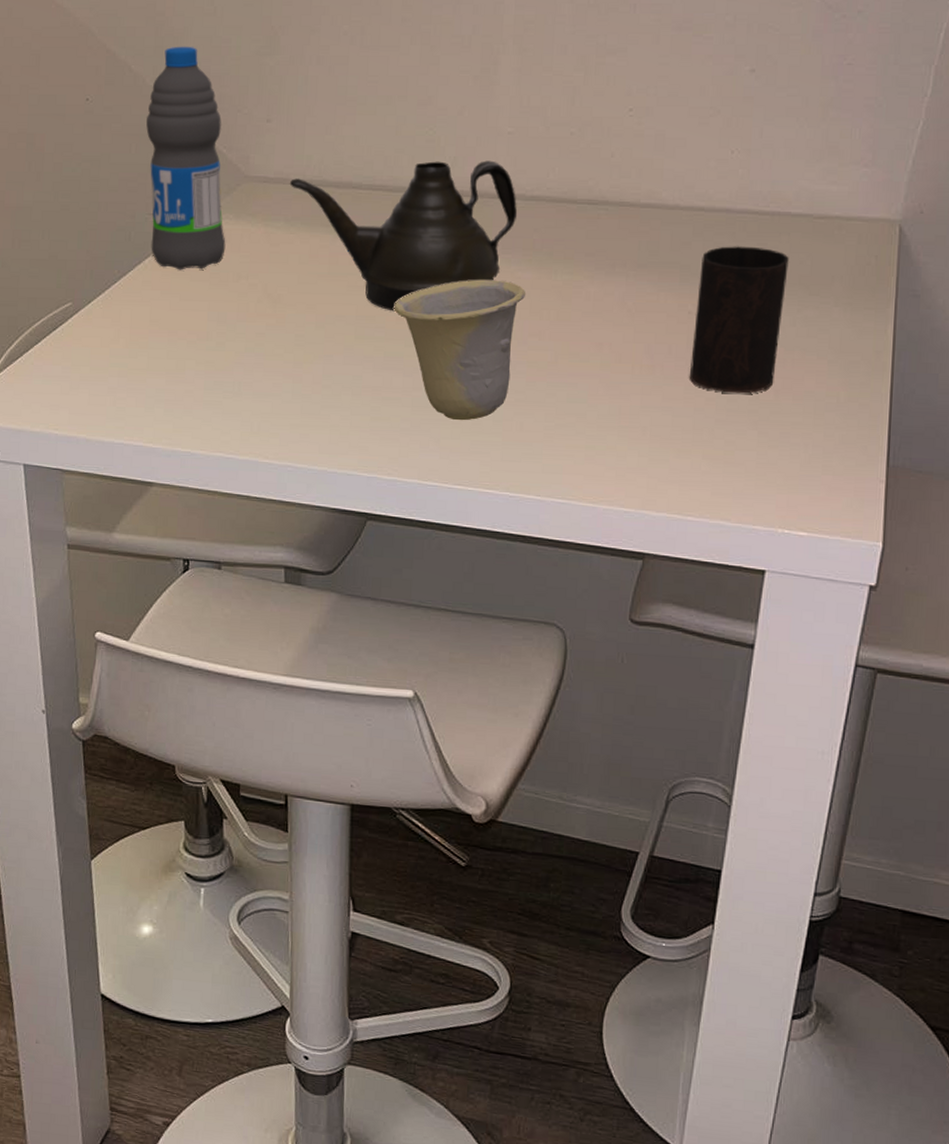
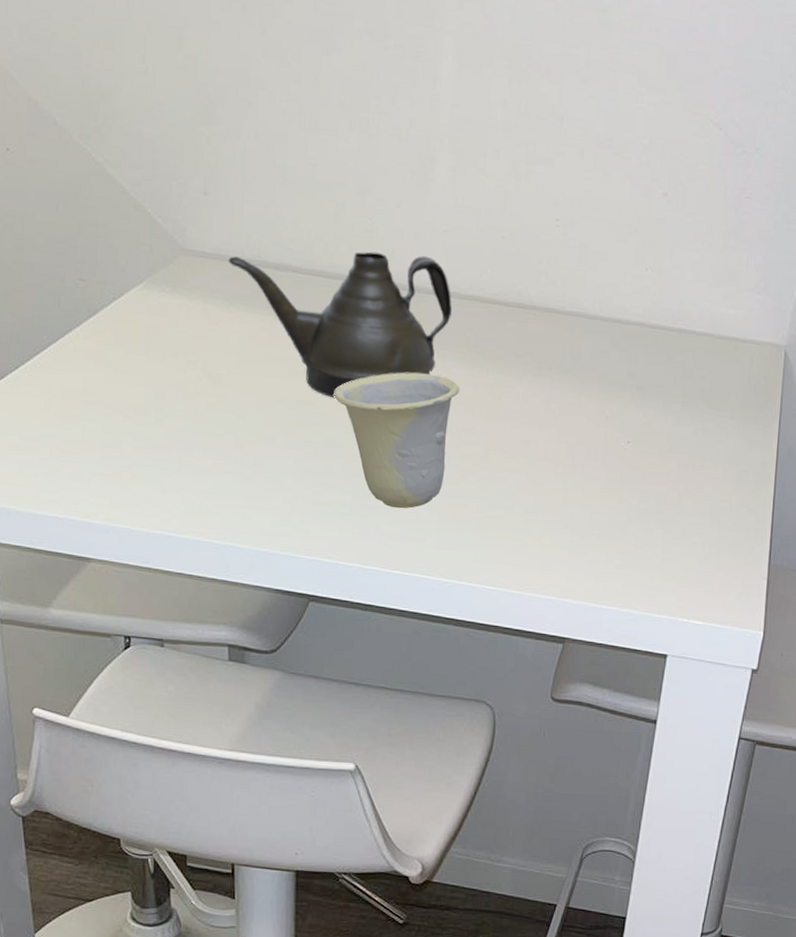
water bottle: present [146,46,226,270] -> none [74,103,163,342]
cup: present [690,246,789,394] -> none [606,357,693,495]

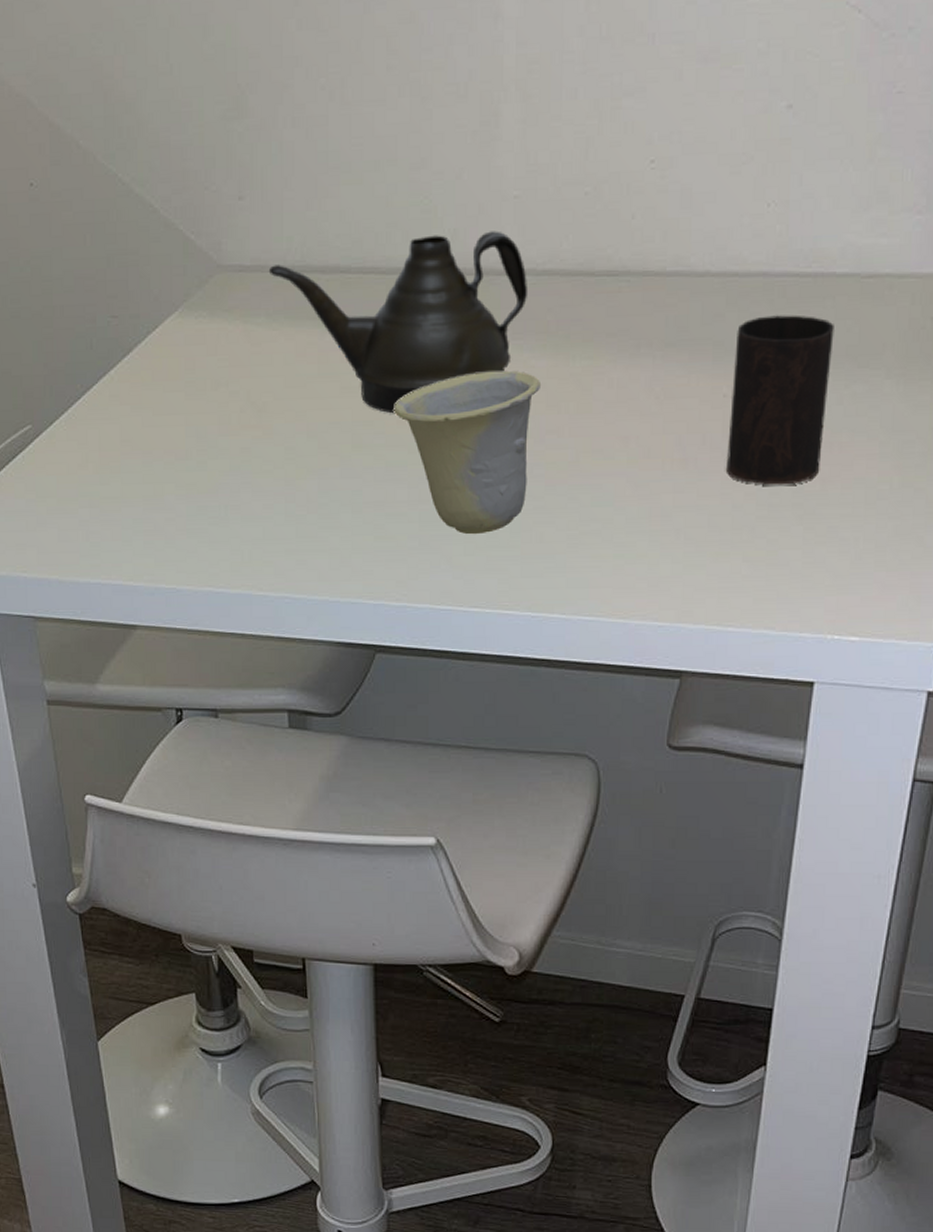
cup: none [606,357,693,495] -> present [727,315,834,485]

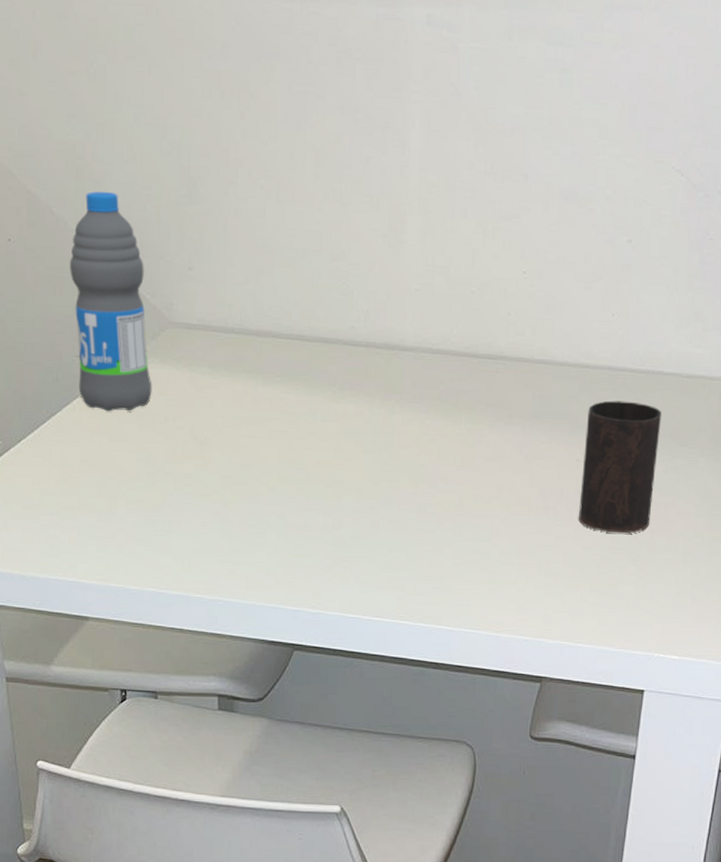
water bottle: none [101,113,201,380] -> present [70,191,152,412]
teapot: present [268,231,529,414] -> none [212,314,425,455]
cup: present [394,370,542,535] -> none [314,426,435,558]

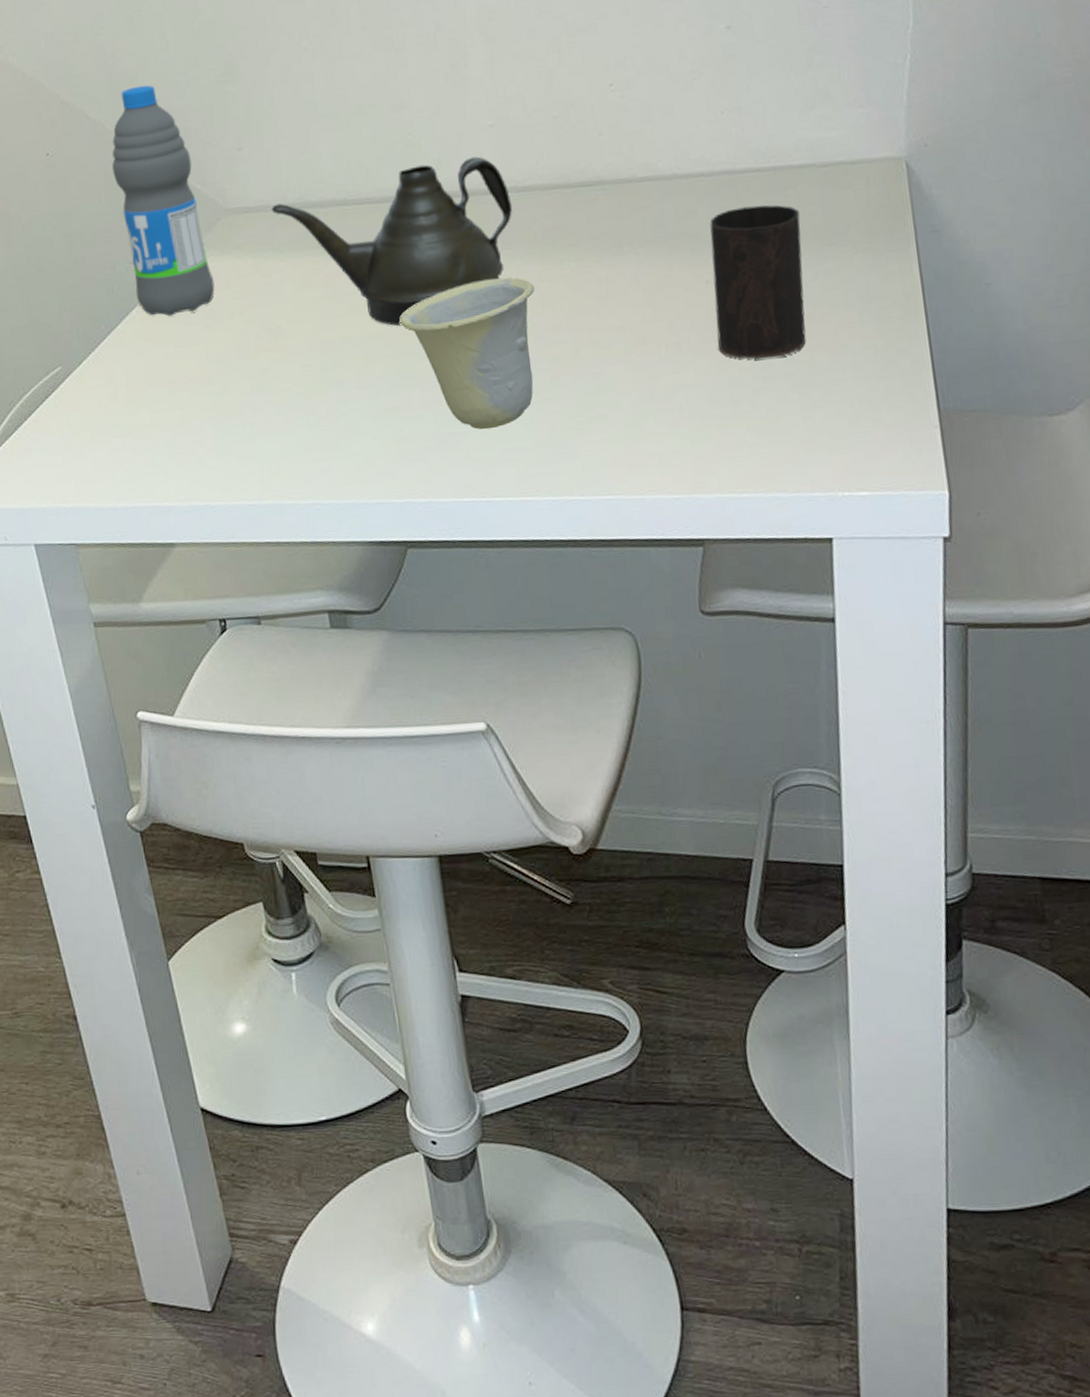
teapot: none [212,314,425,455] -> present [271,156,513,326]
cup: none [314,426,435,558] -> present [400,277,535,430]

